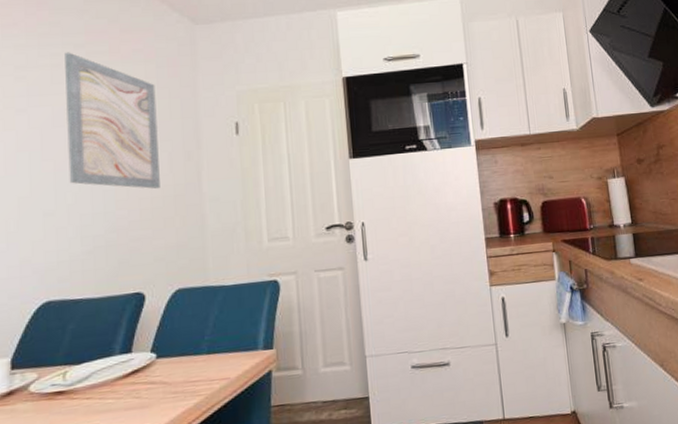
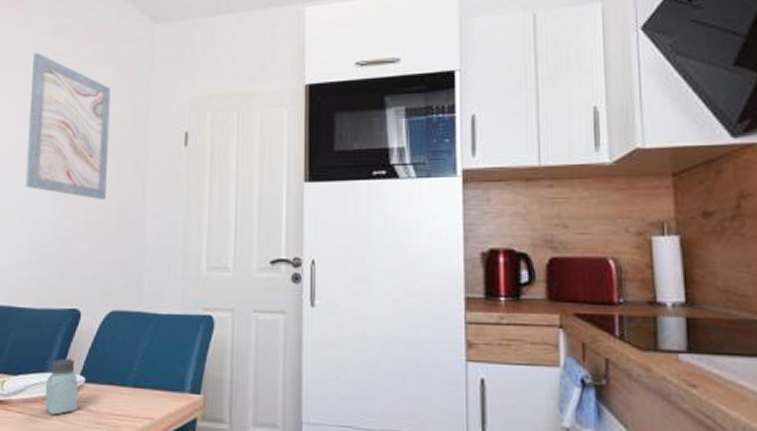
saltshaker: none [114,339,150,395] -> present [45,358,78,415]

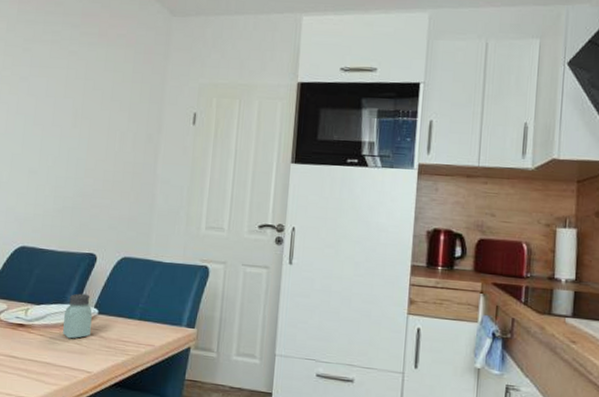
wall art: present [25,52,111,201] -> none [52,31,131,165]

